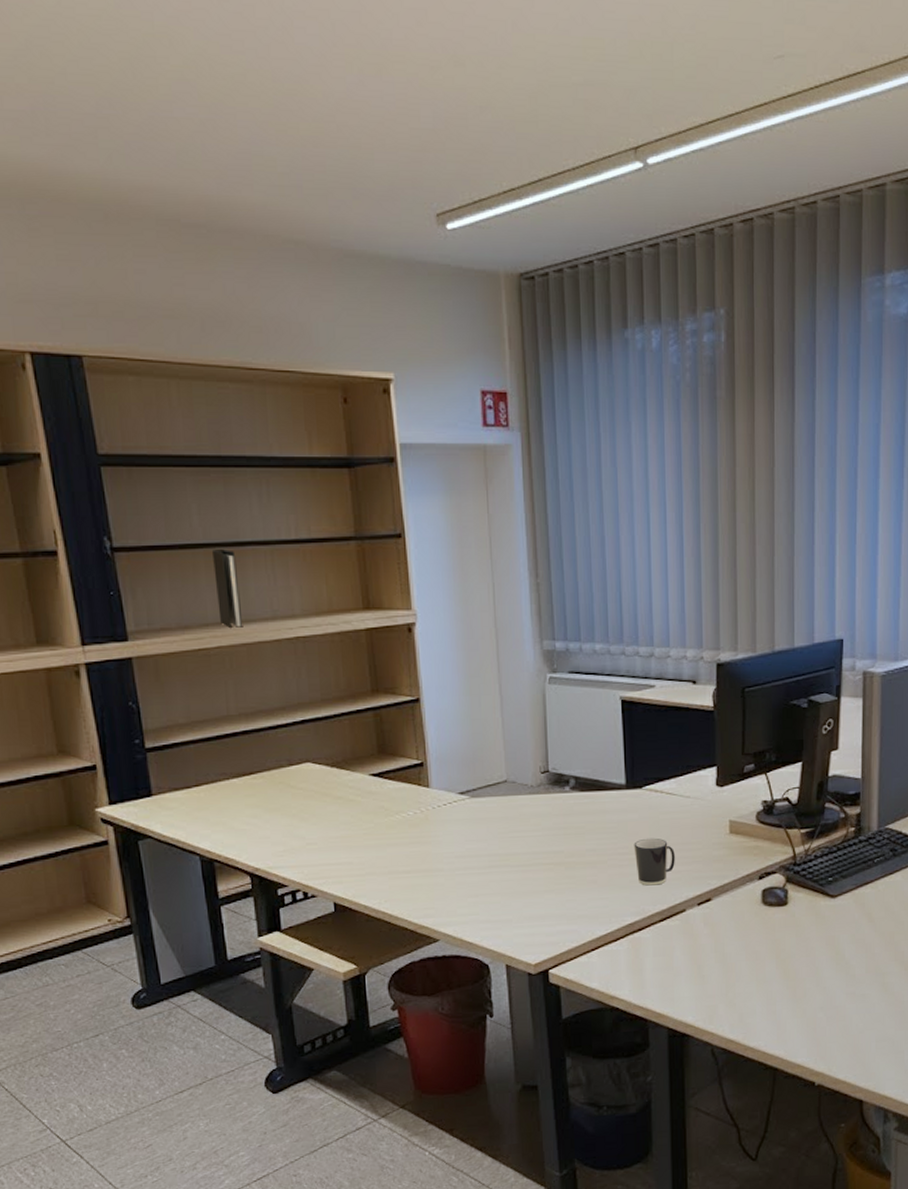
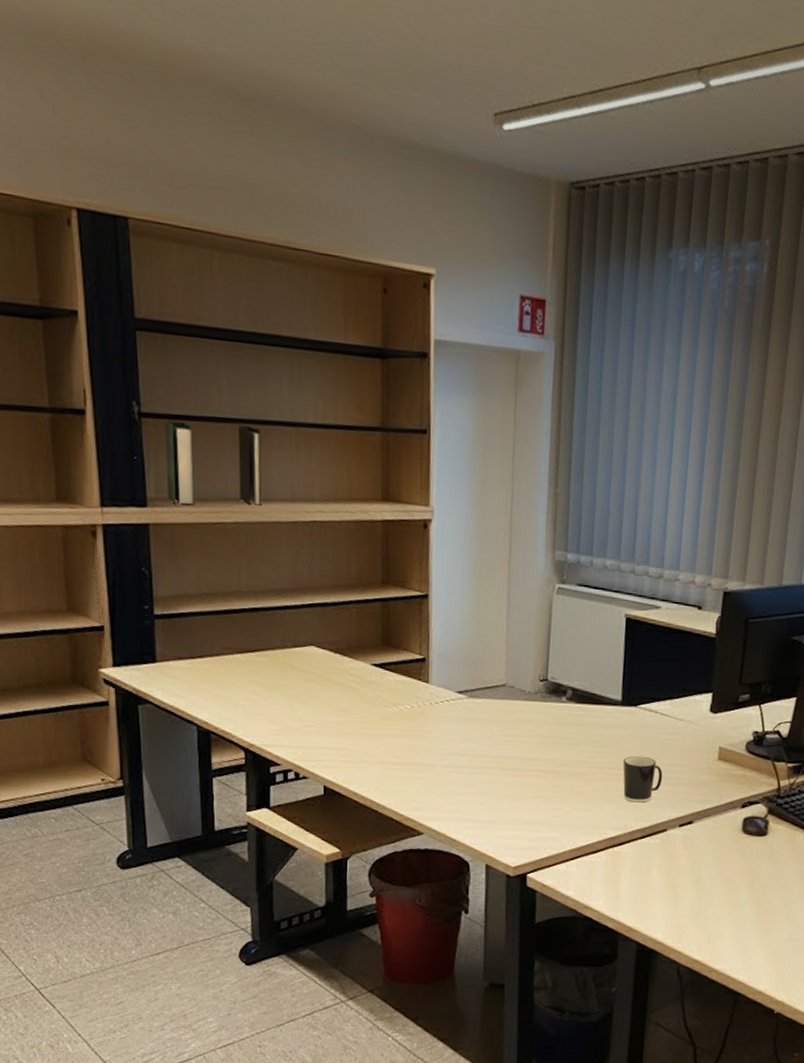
binder: none [137,553,176,635] -> present [164,421,195,506]

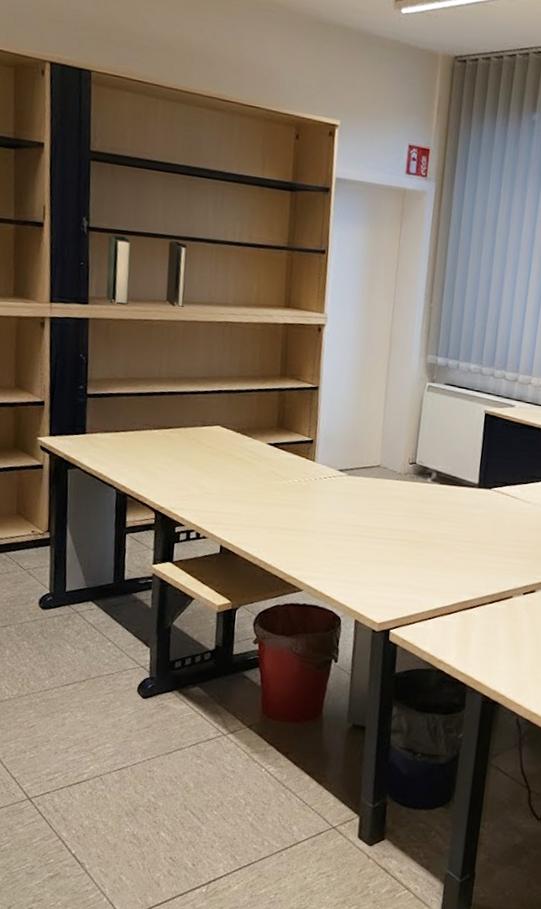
mug: present [622,755,662,803] -> none [476,531,511,572]

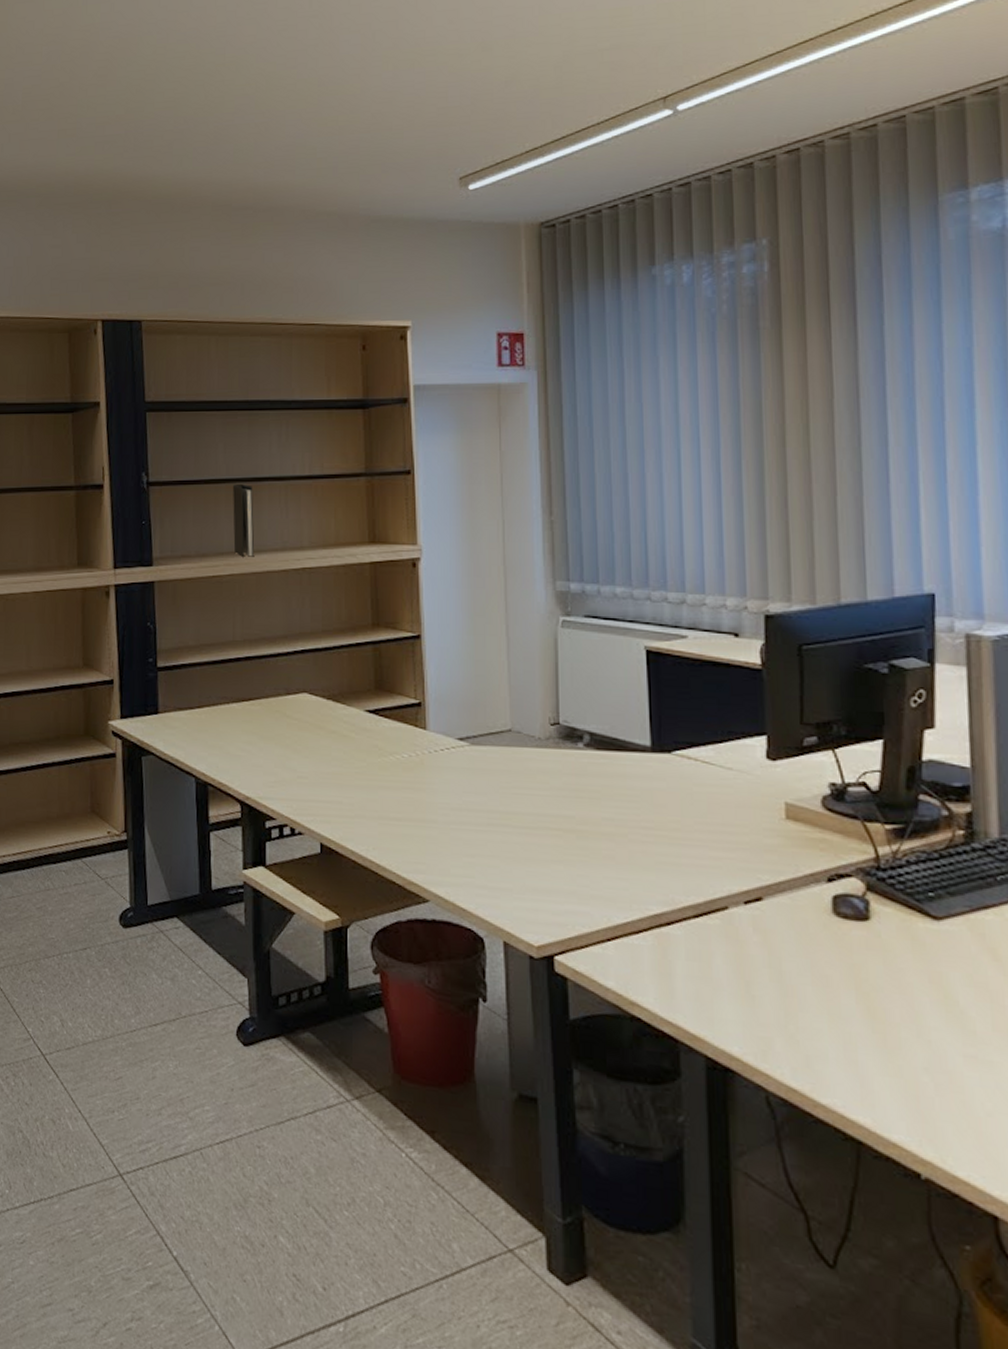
binder: present [106,235,131,305] -> none [168,487,195,562]

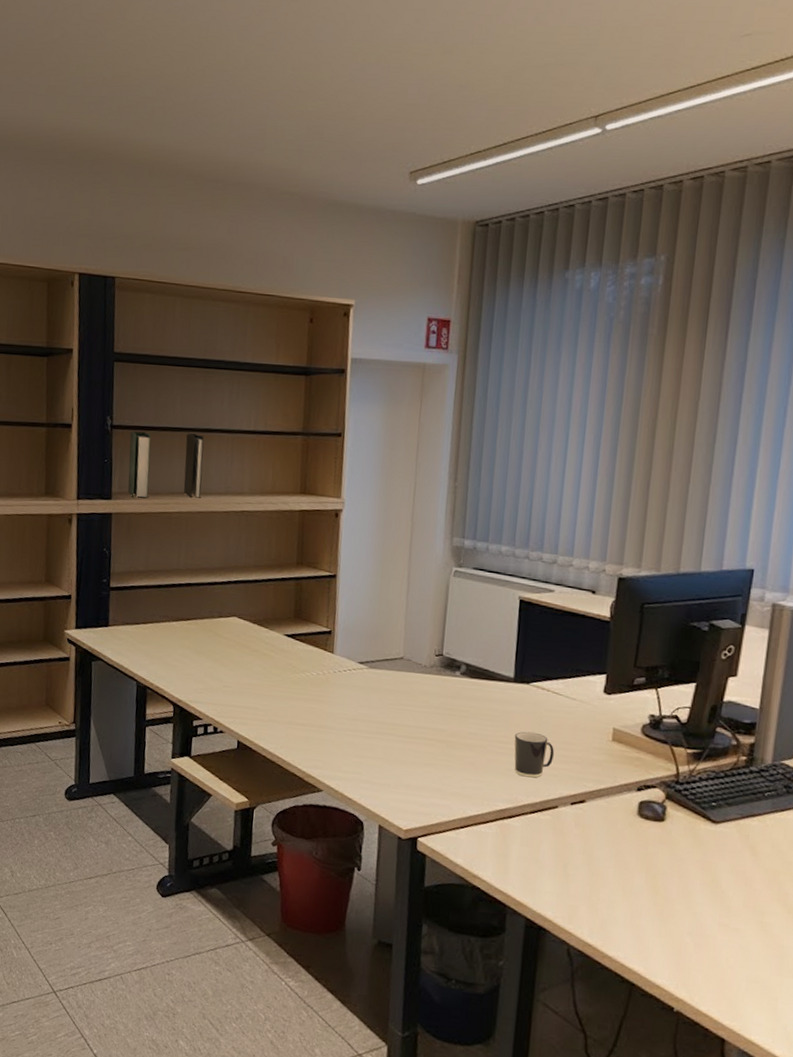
binder: none [168,487,195,562] -> present [128,431,151,499]
mug: none [661,812,714,872] -> present [514,731,554,778]

